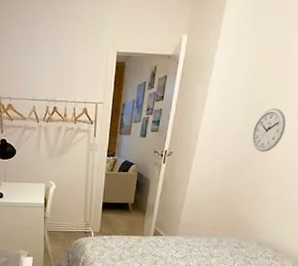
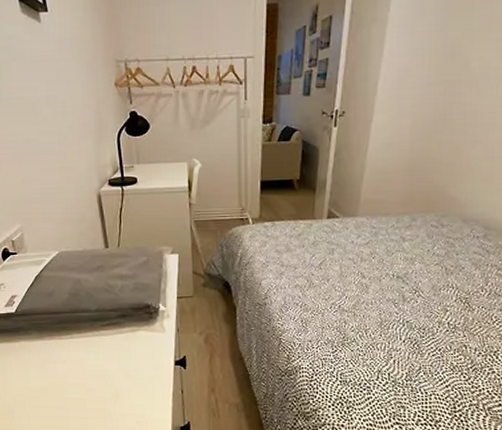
wall clock: present [252,108,286,152] -> none [447,45,490,103]

